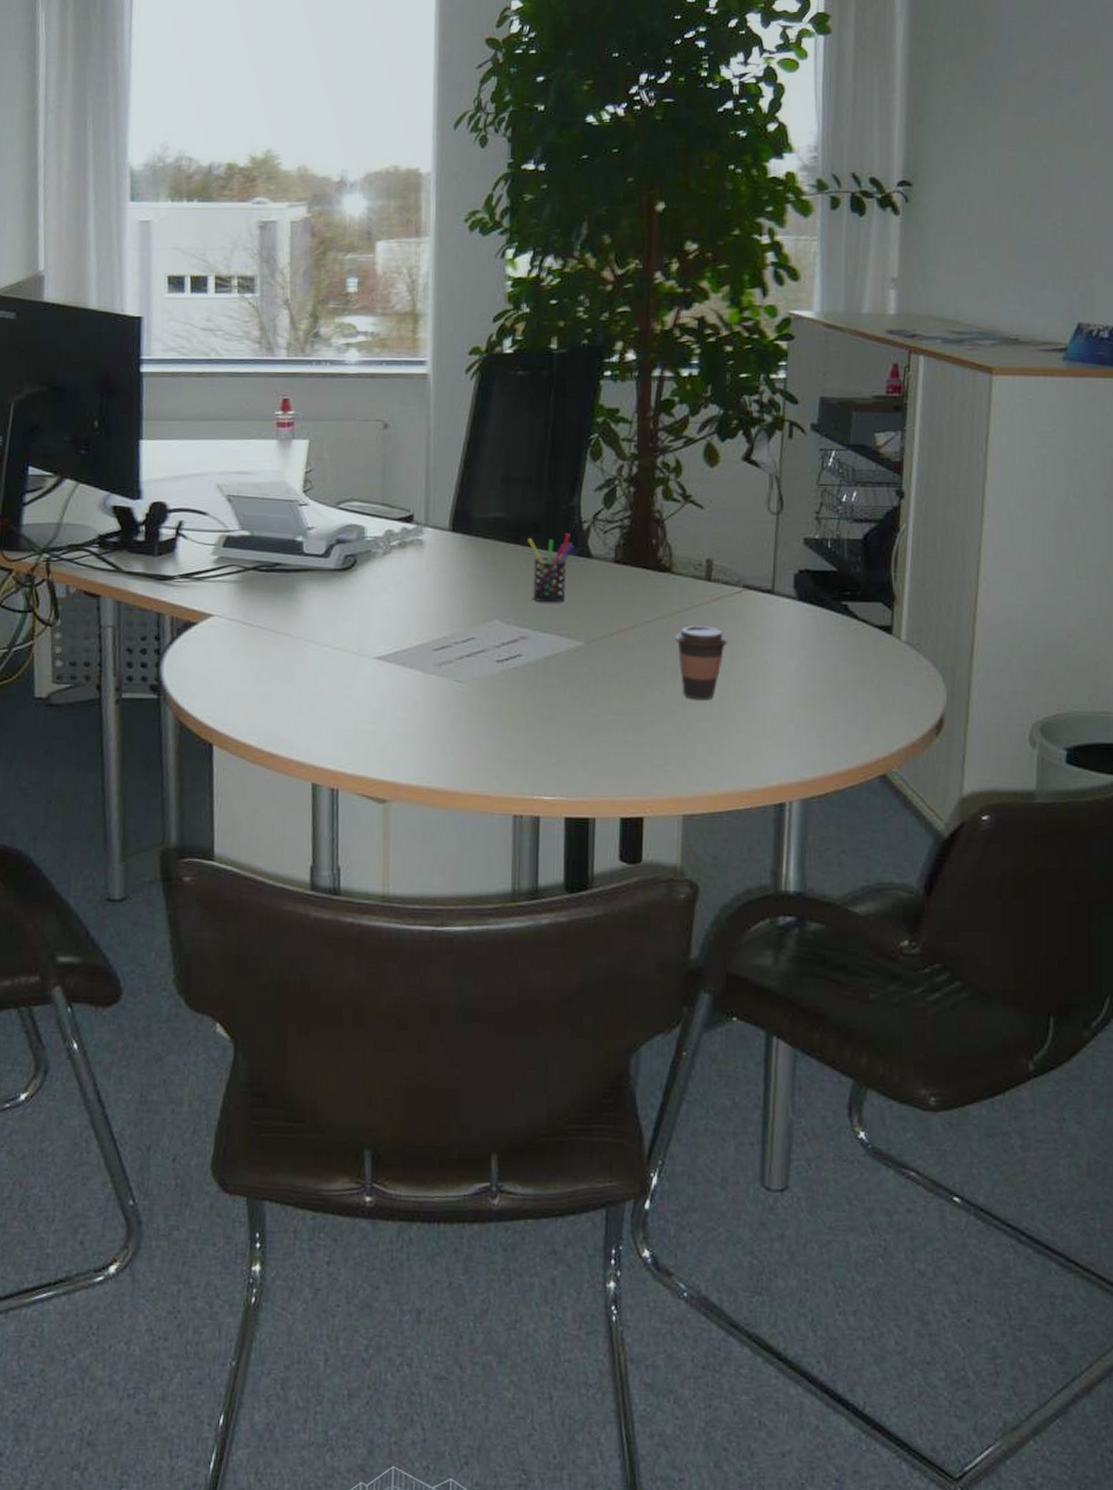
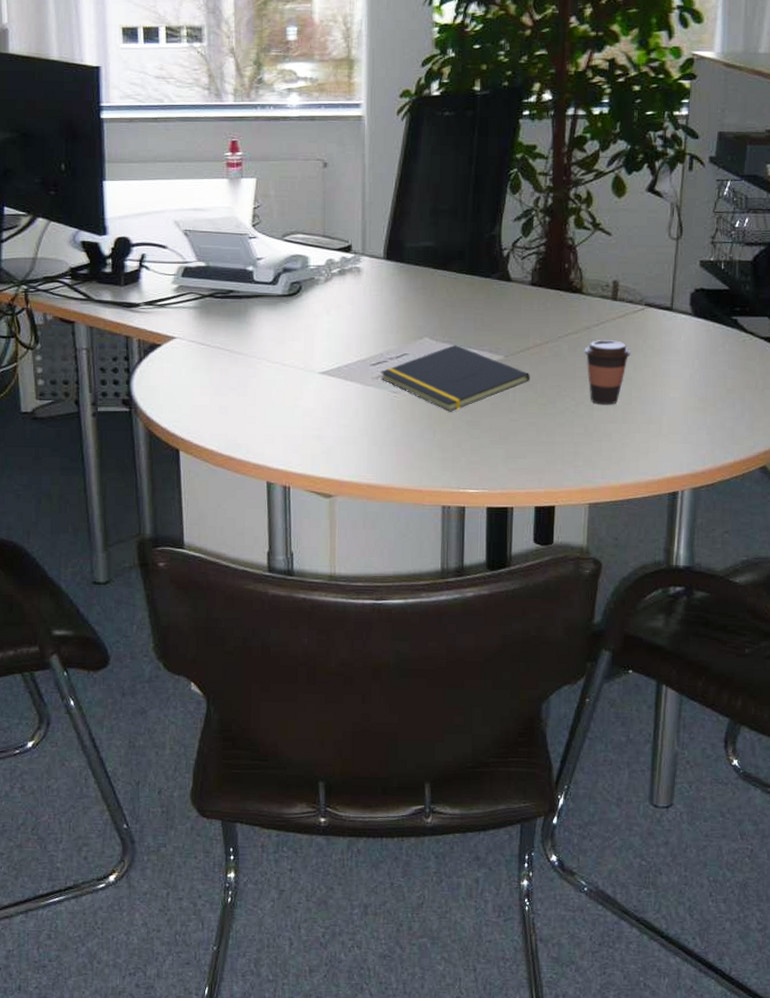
notepad: none [443,627,614,705] -> present [380,344,530,412]
pen holder: present [528,533,575,603] -> none [454,260,496,322]

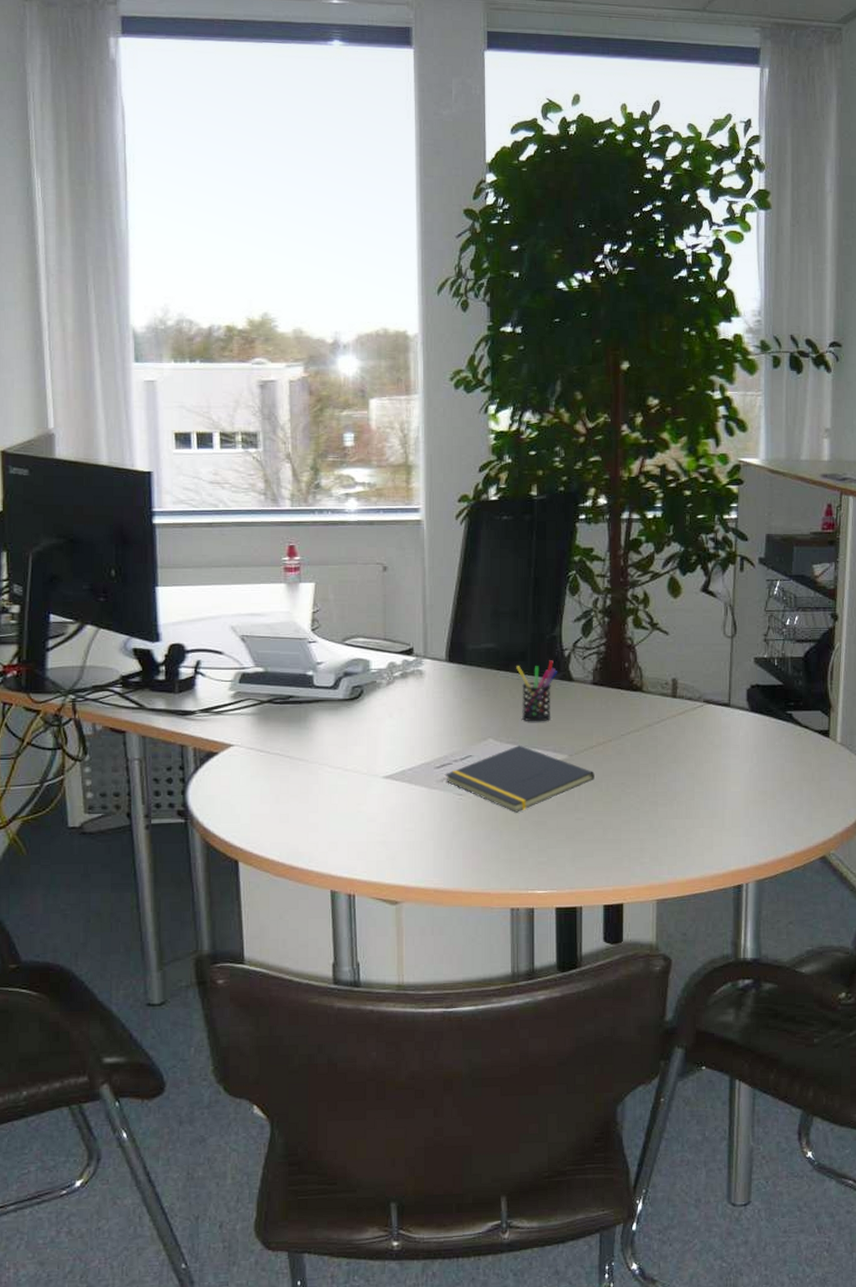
pen holder: none [454,260,496,322] -> present [516,660,558,722]
coffee cup: present [584,340,631,405] -> none [646,737,692,801]

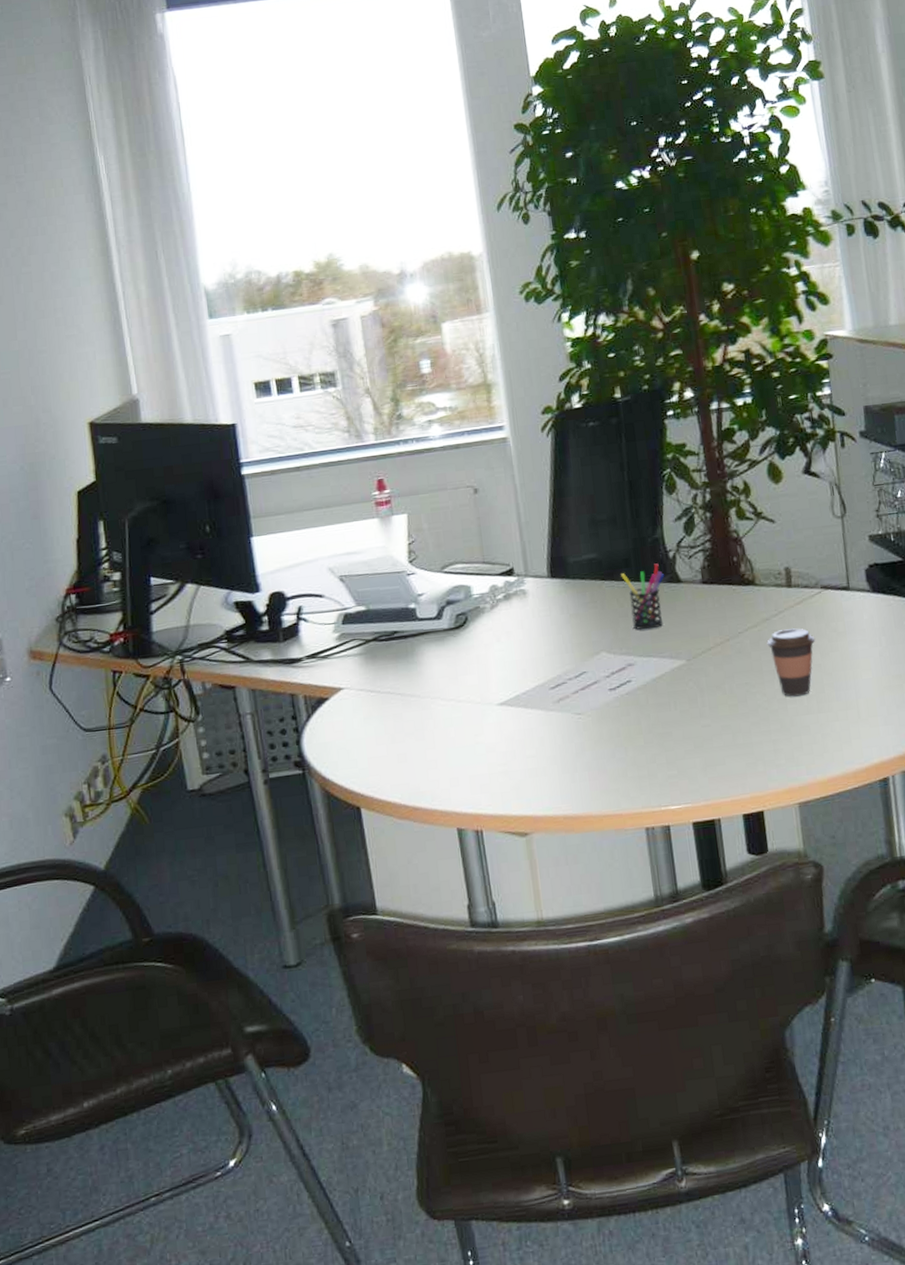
notepad: present [444,744,595,813] -> none [560,655,717,727]
coffee cup: none [646,737,692,801] -> present [767,628,816,697]

